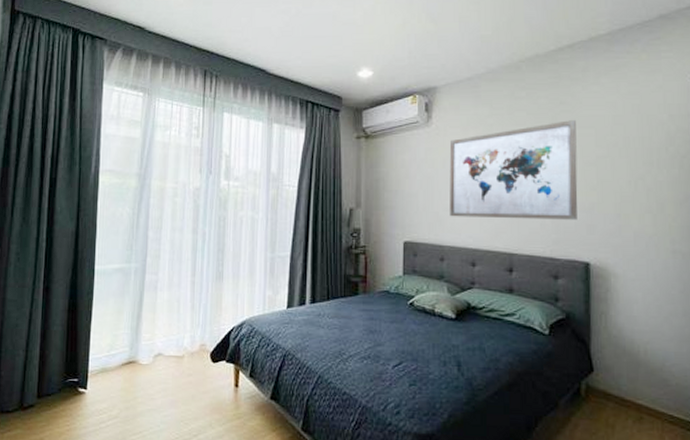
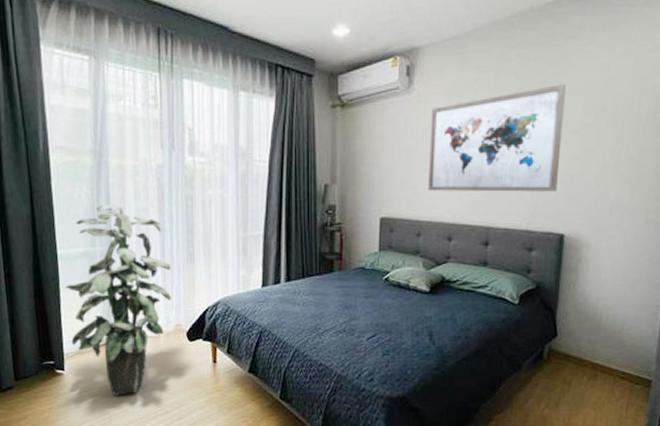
indoor plant: none [97,224,200,419] -> present [65,205,171,395]

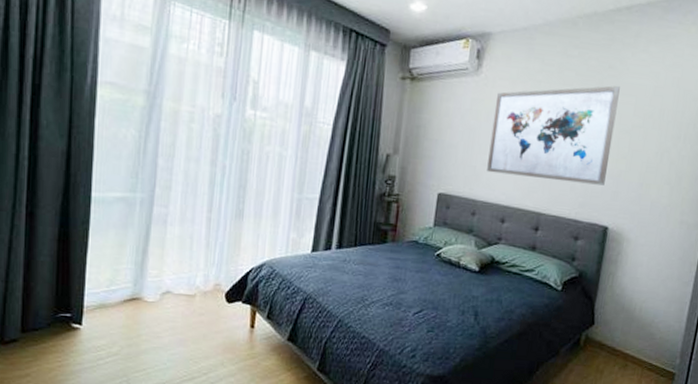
indoor plant: present [65,205,171,395] -> none [94,149,217,357]

